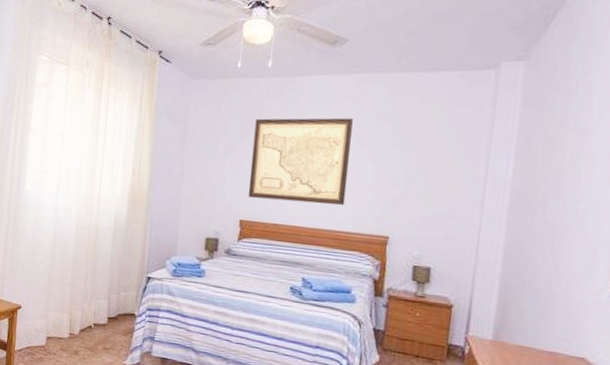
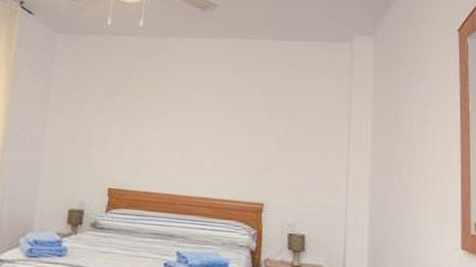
wall art: present [247,118,353,206] -> none [117,78,225,171]

